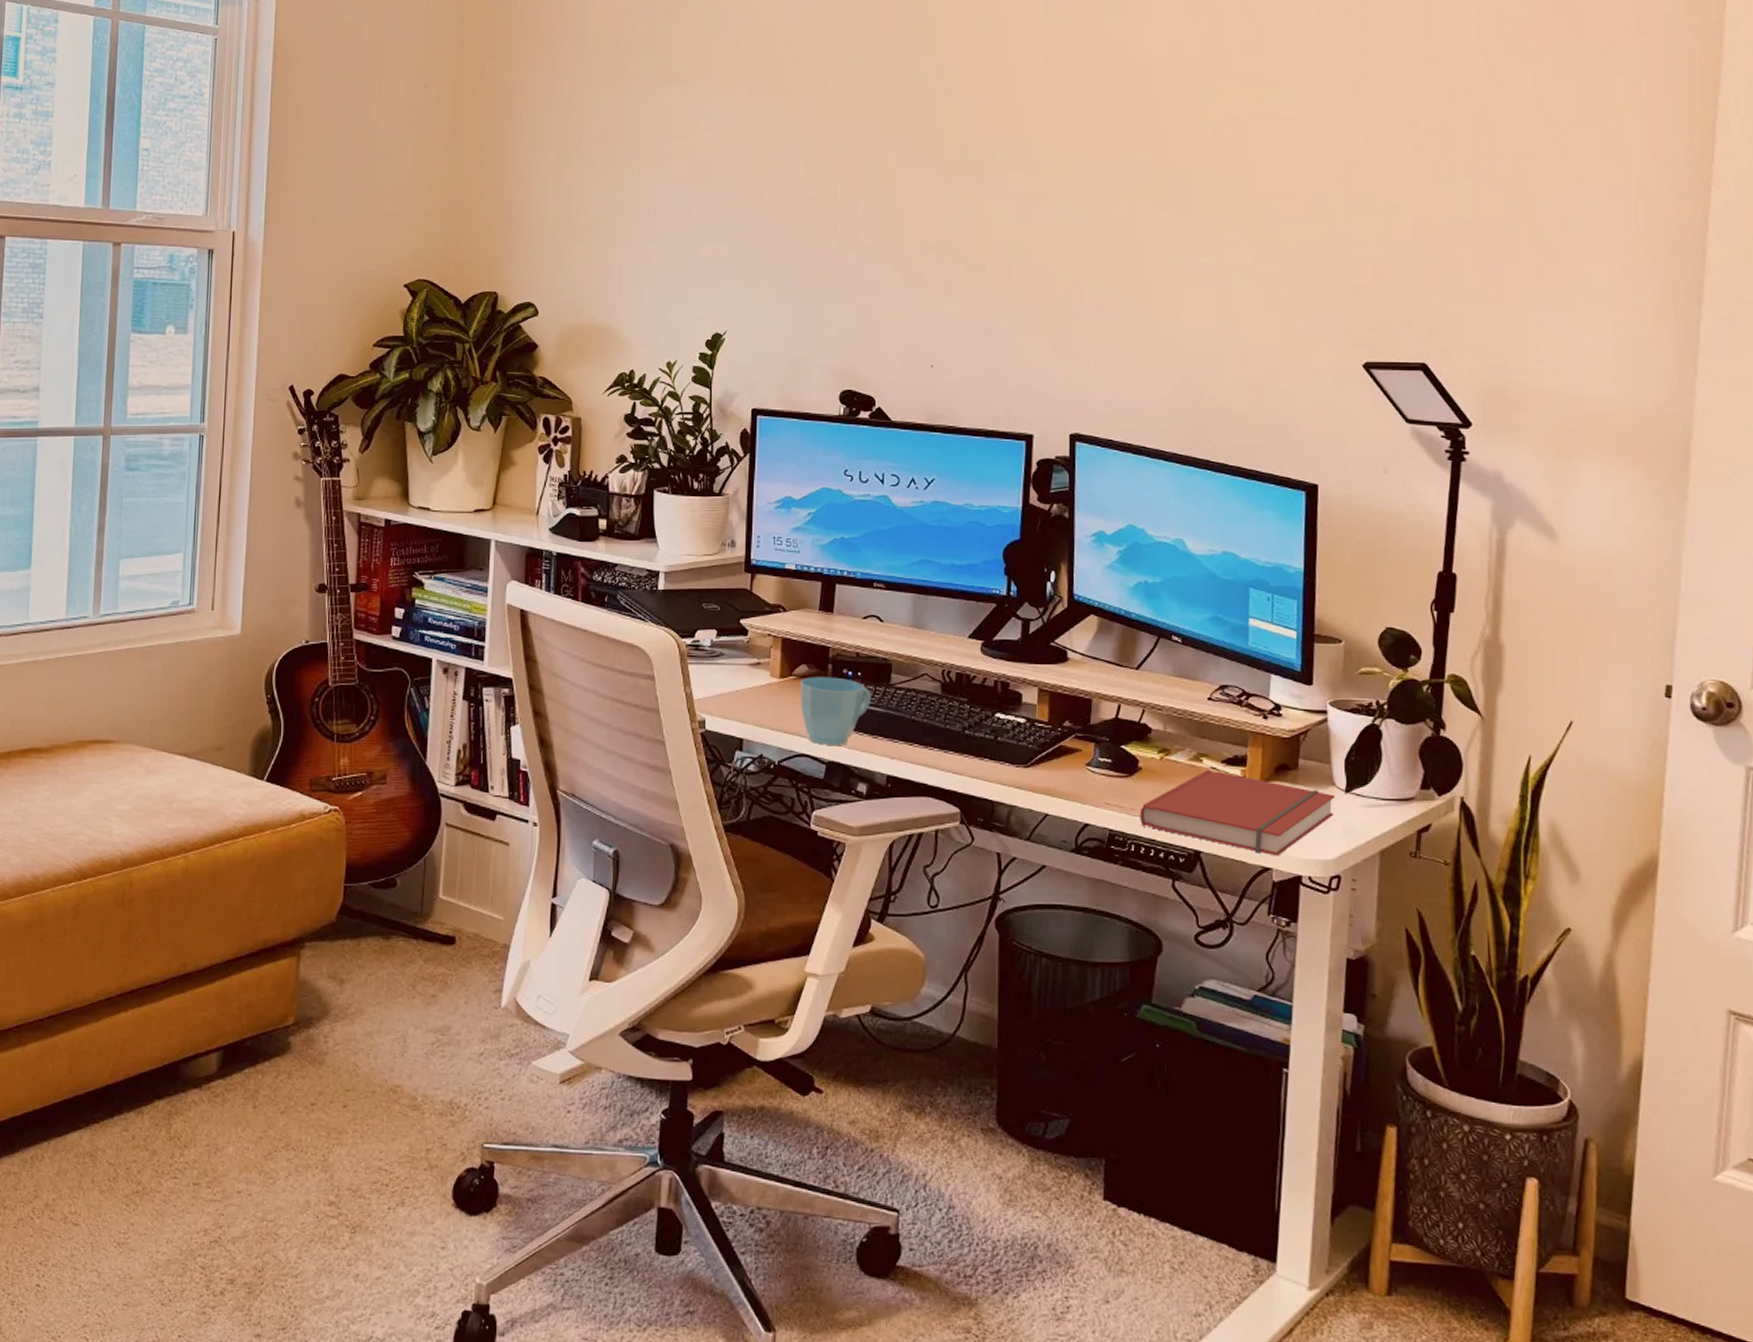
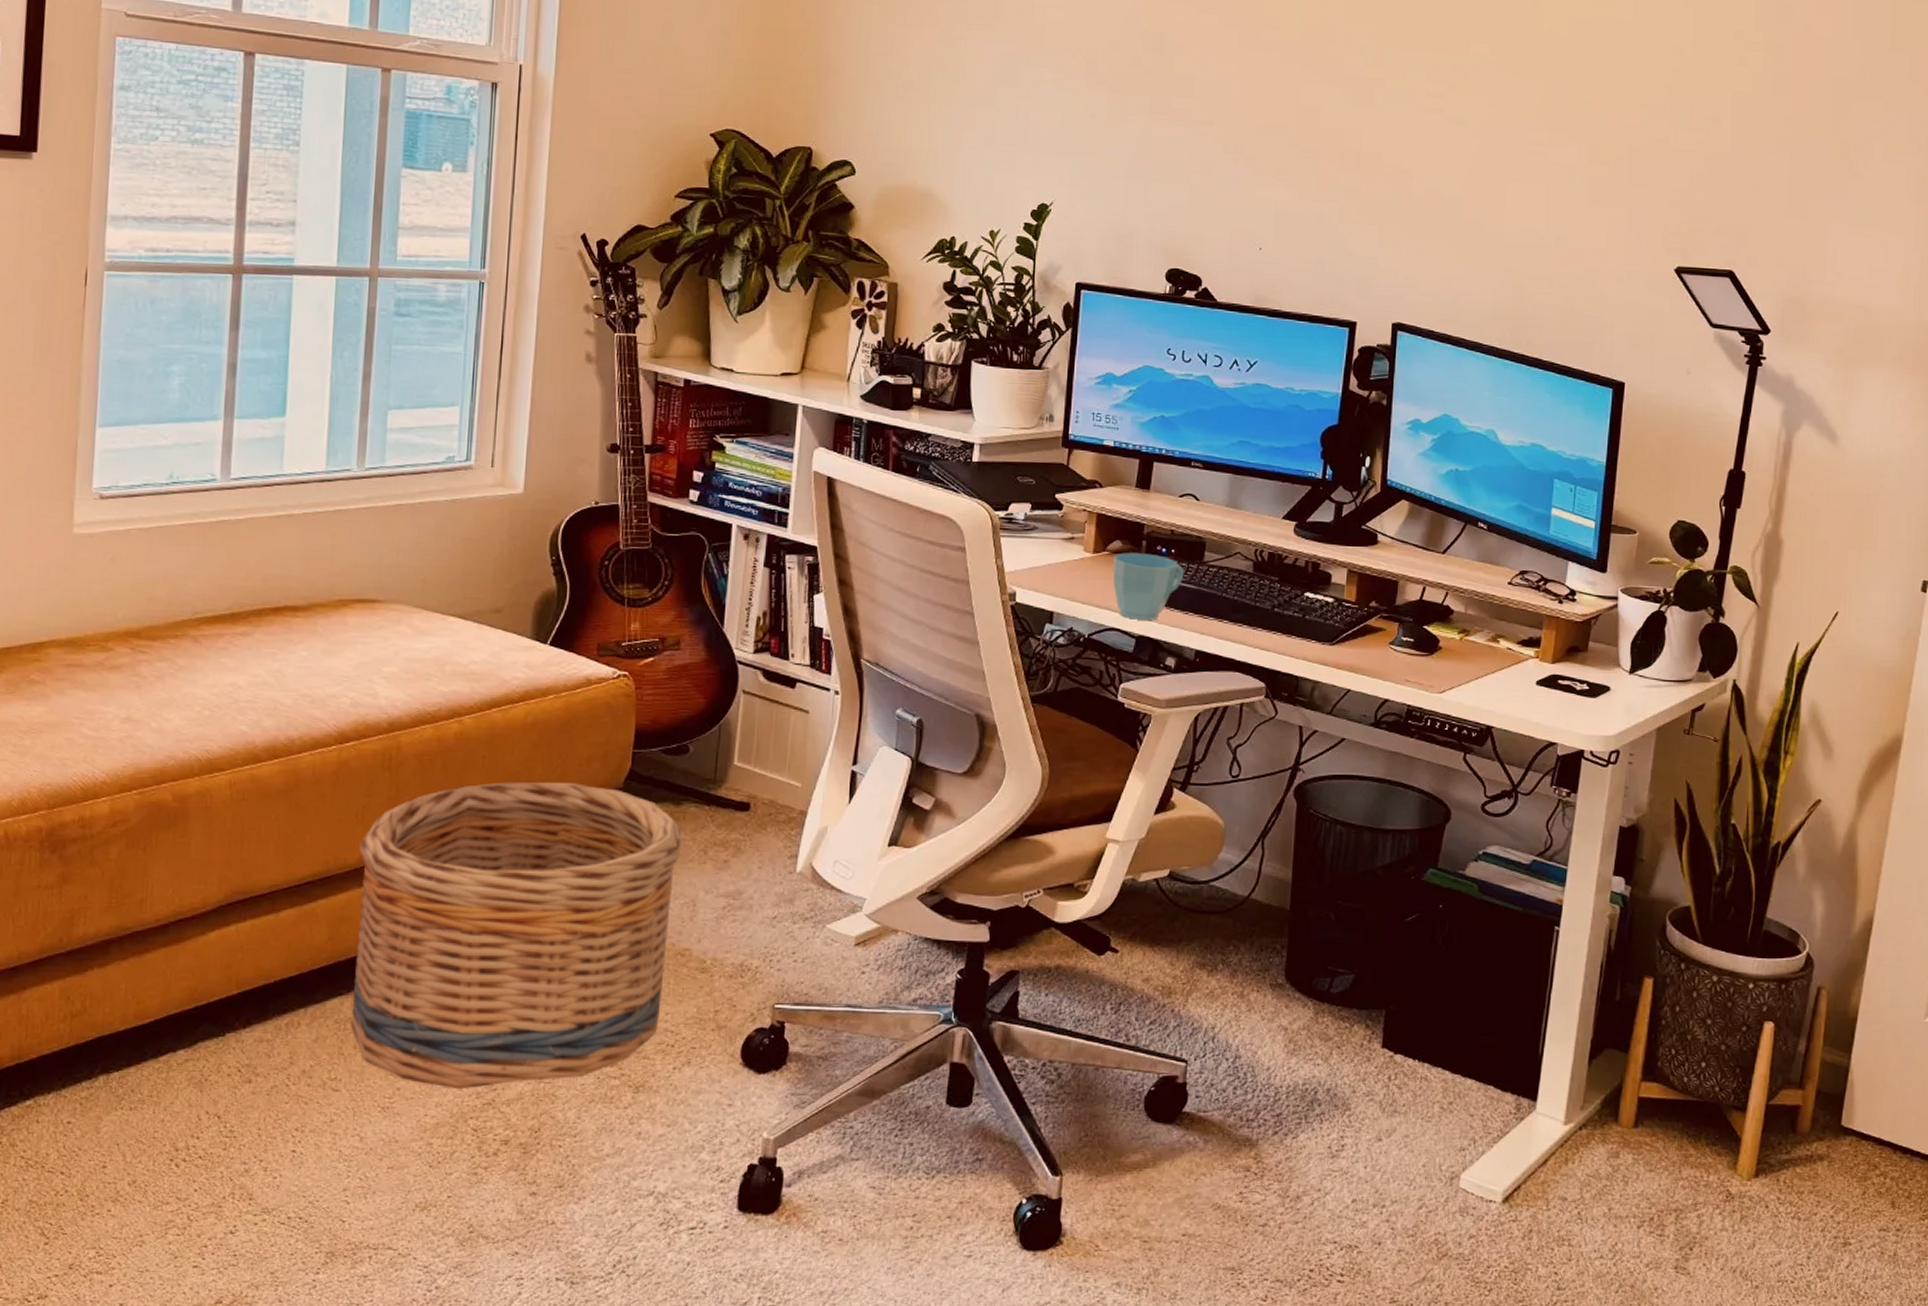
basket: none [89,915,393,1226] -> present [350,781,683,1090]
book: present [1140,769,1335,856] -> none [1437,650,1619,732]

